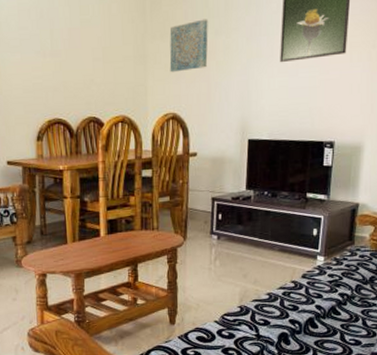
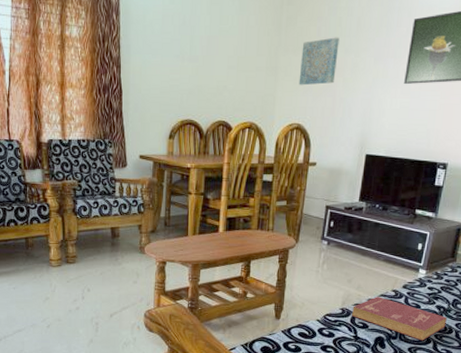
book: none [251,290,351,333] -> present [352,297,447,341]

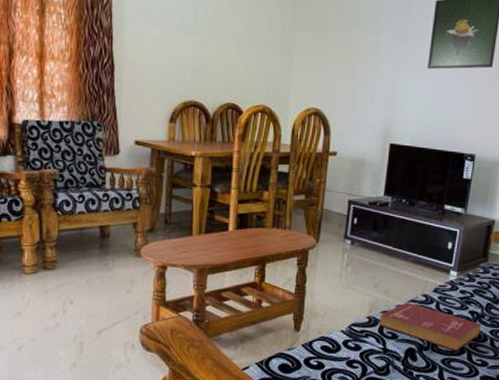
wall art: present [298,37,340,86] -> none [316,15,359,67]

